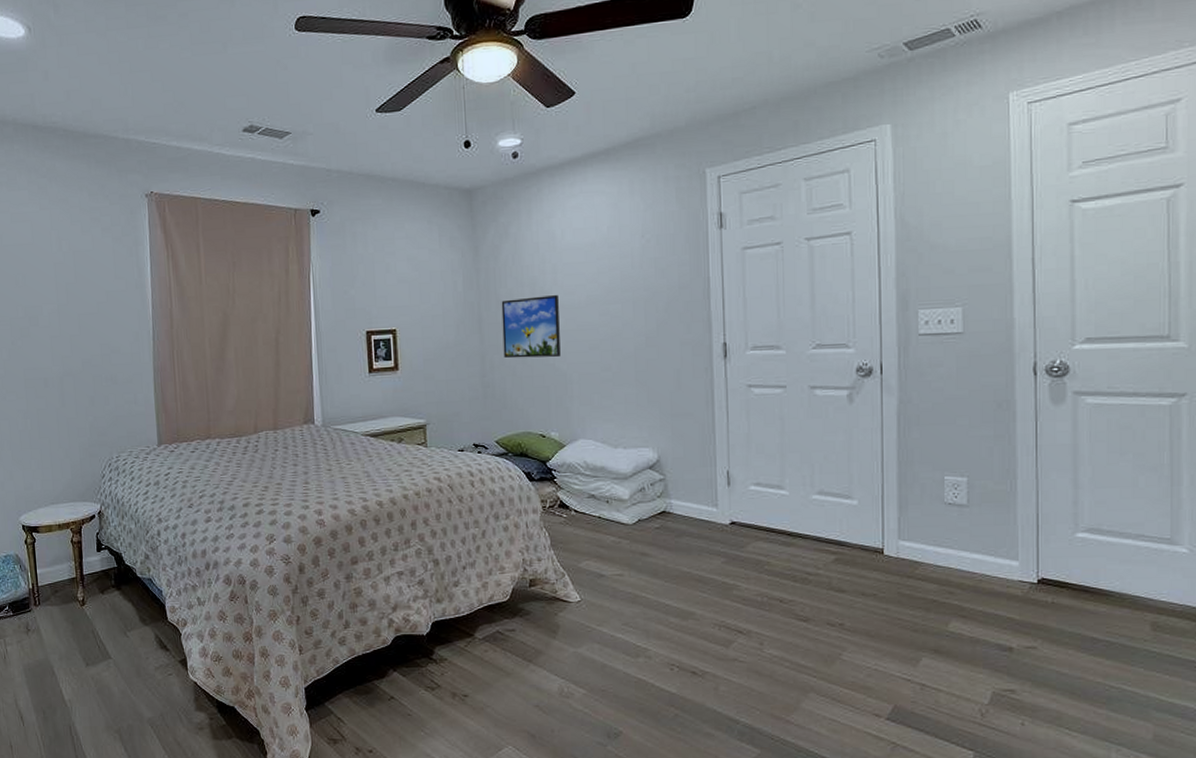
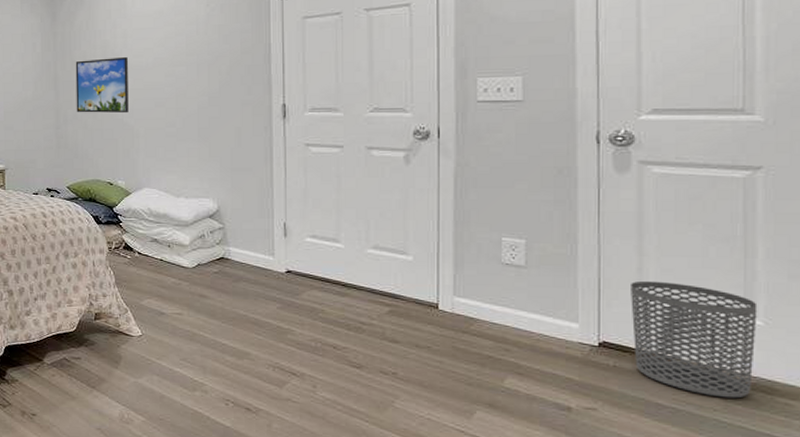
waste bin: none [1067,513,1183,628] -> present [631,280,758,399]

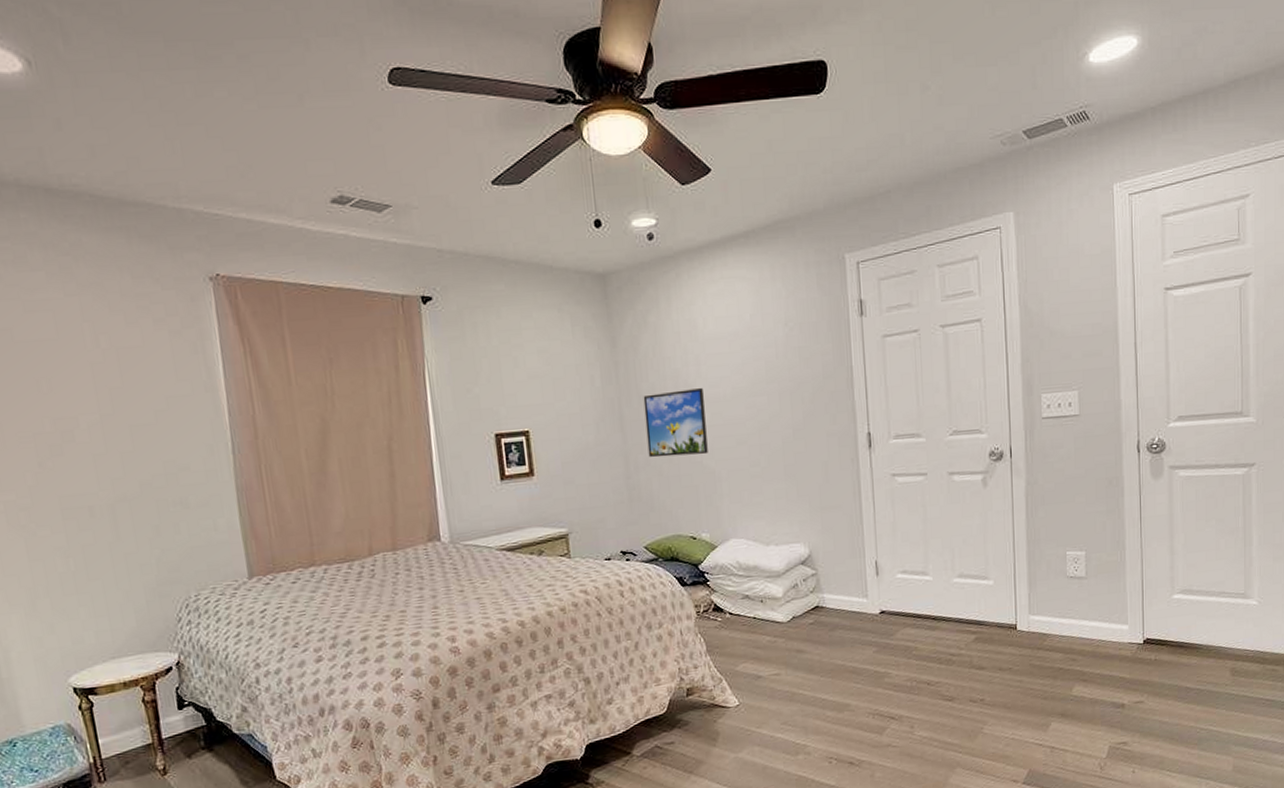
waste bin: present [631,280,758,399] -> none [1166,576,1254,674]

